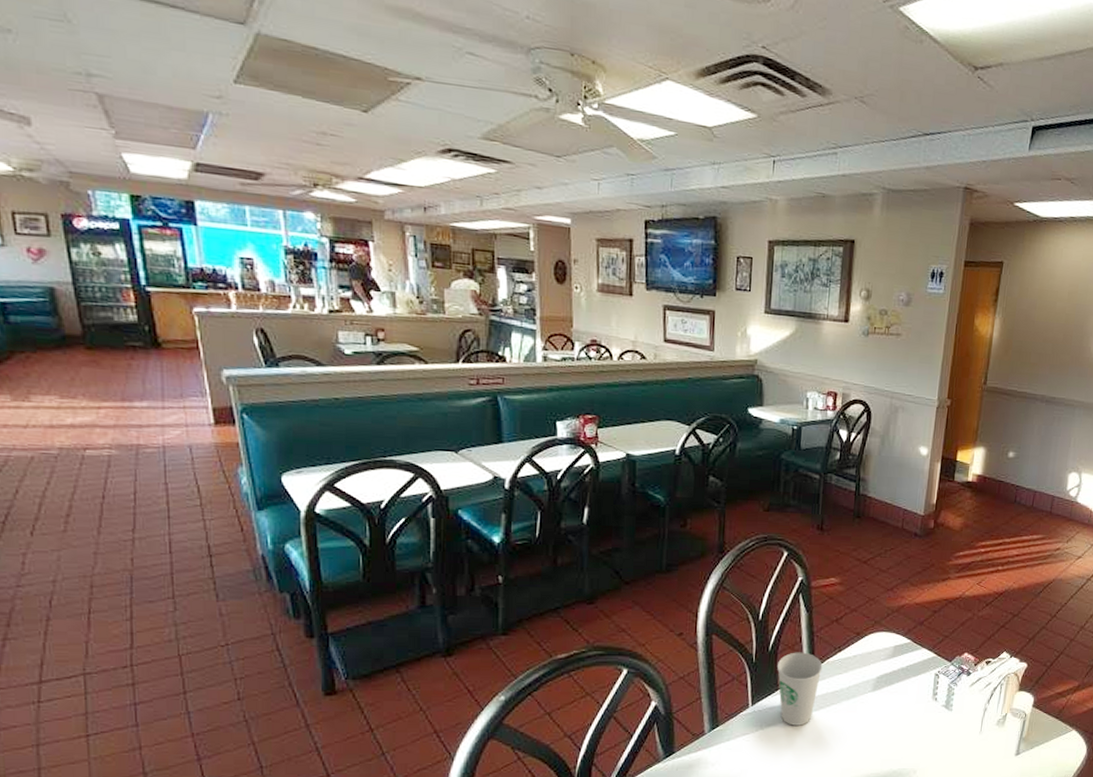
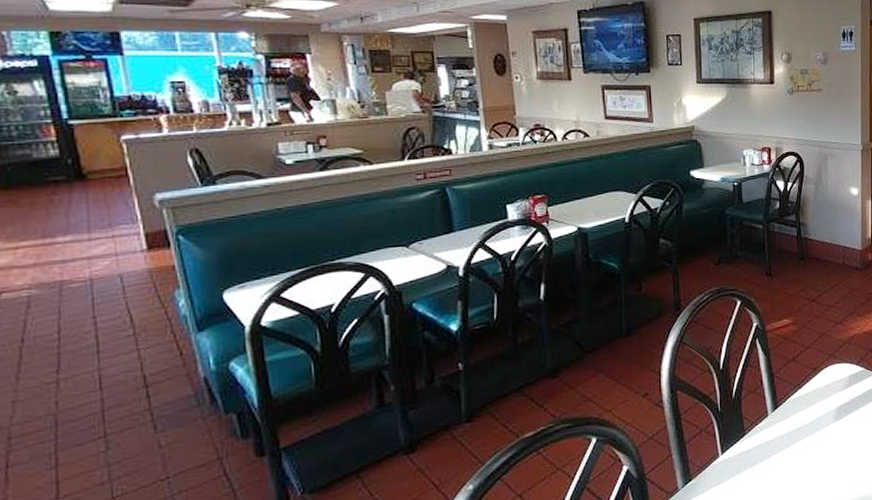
paper cup: present [776,652,823,726] -> none [741,394,785,468]

